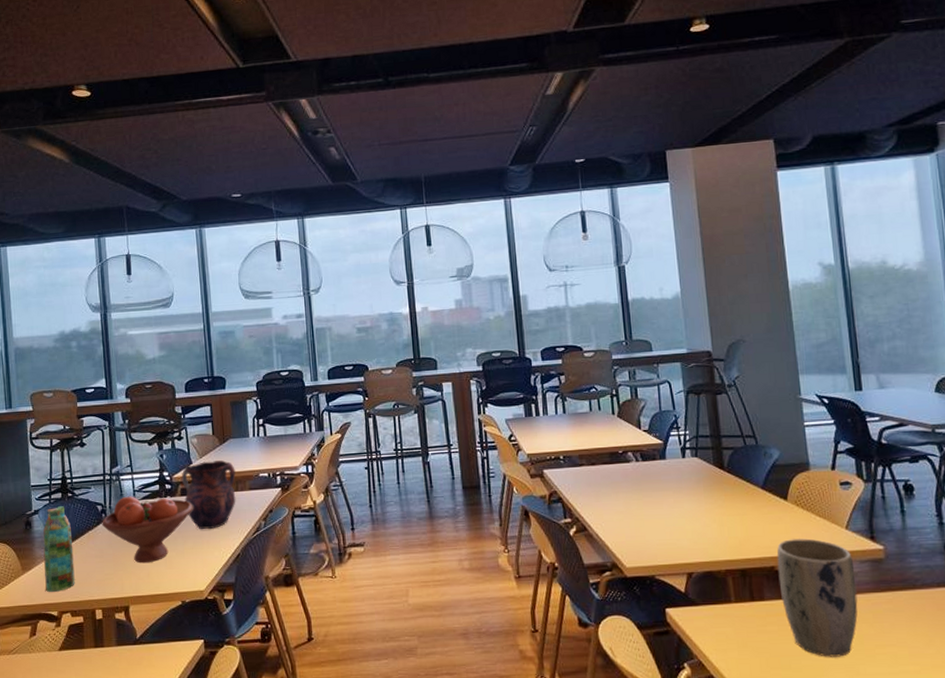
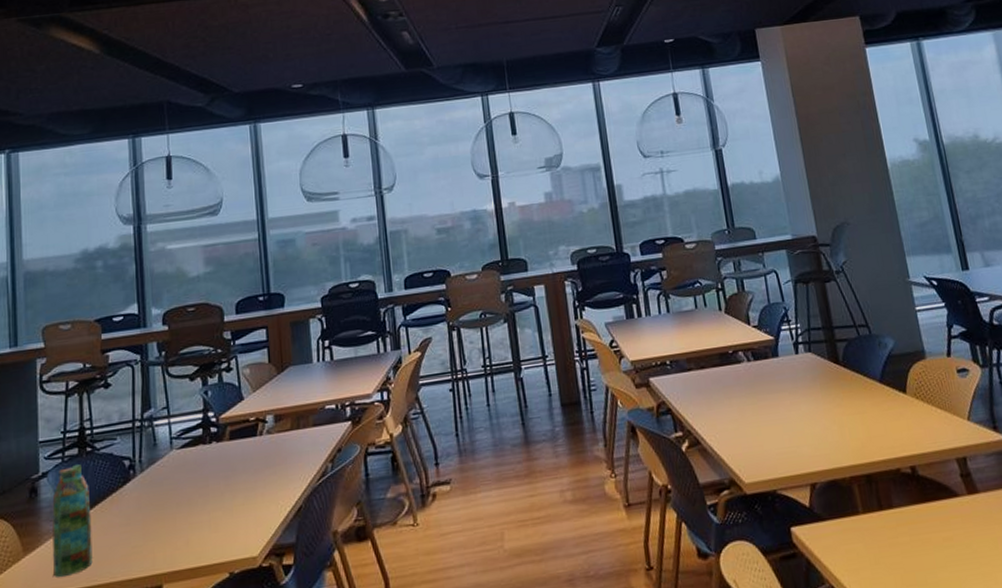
fruit bowl: present [102,496,193,564] -> none [129,443,245,529]
vase: present [181,460,236,530] -> none [230,393,297,481]
plant pot: present [776,538,858,657] -> none [901,434,990,567]

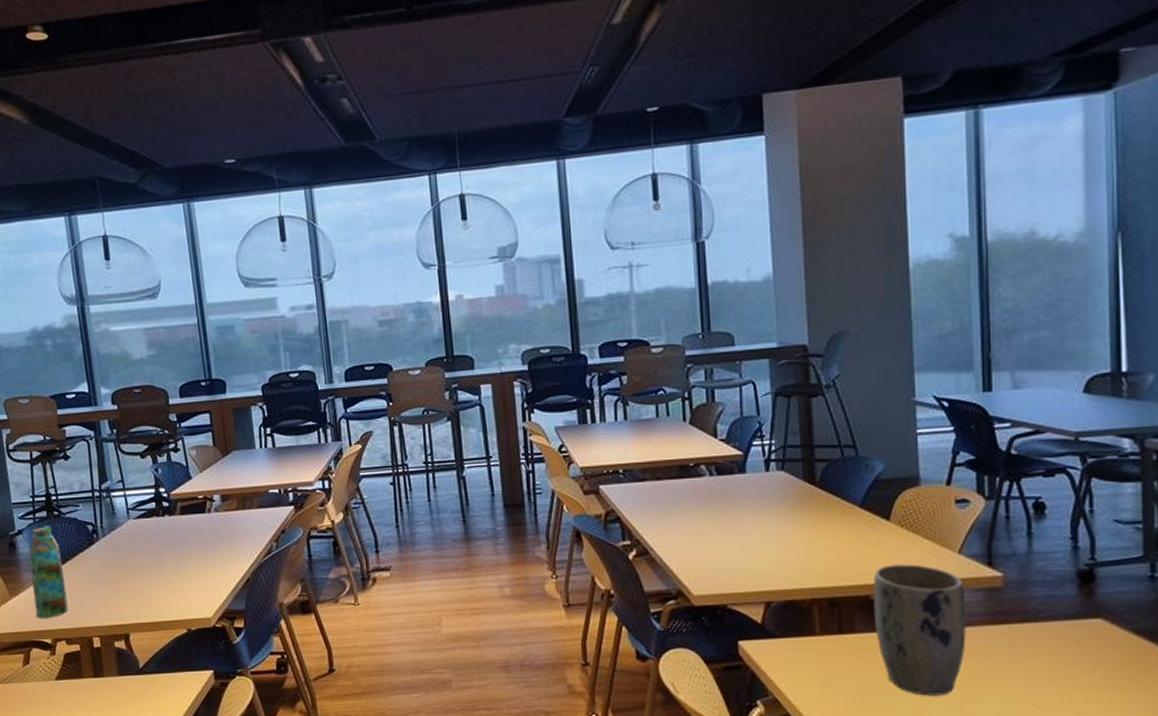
plant pot: none [901,434,990,567] -> present [873,564,966,696]

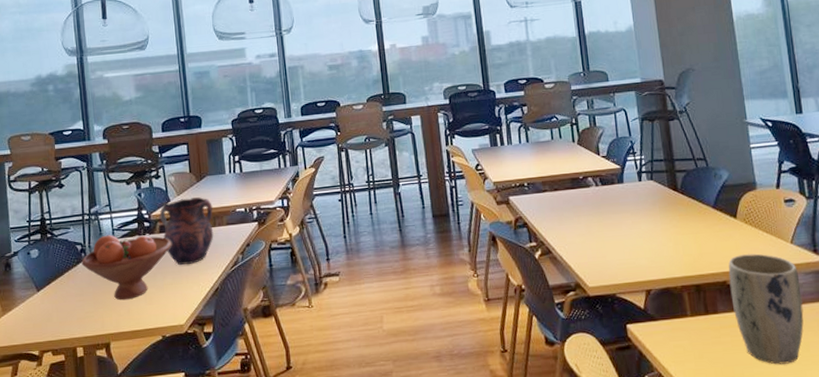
water bottle: present [29,526,69,618] -> none [23,247,56,332]
fruit bowl: none [93,514,195,588] -> present [81,234,172,301]
vase: none [179,475,244,552] -> present [159,197,214,266]

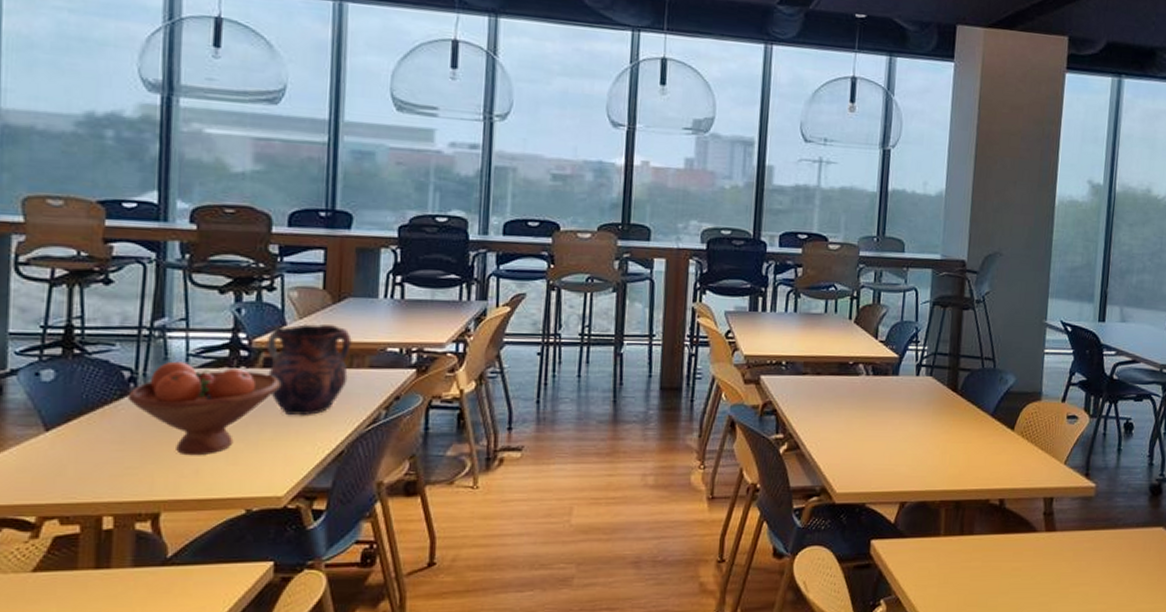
plant pot: present [728,253,804,365] -> none [990,471,1065,595]

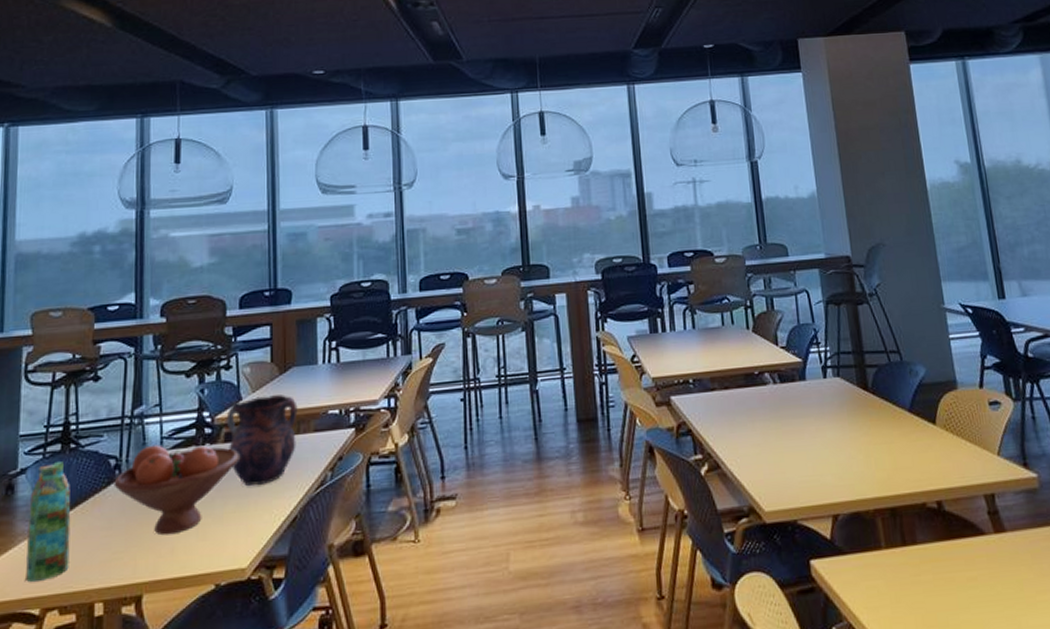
water bottle: none [18,367,75,488] -> present [26,462,71,582]

